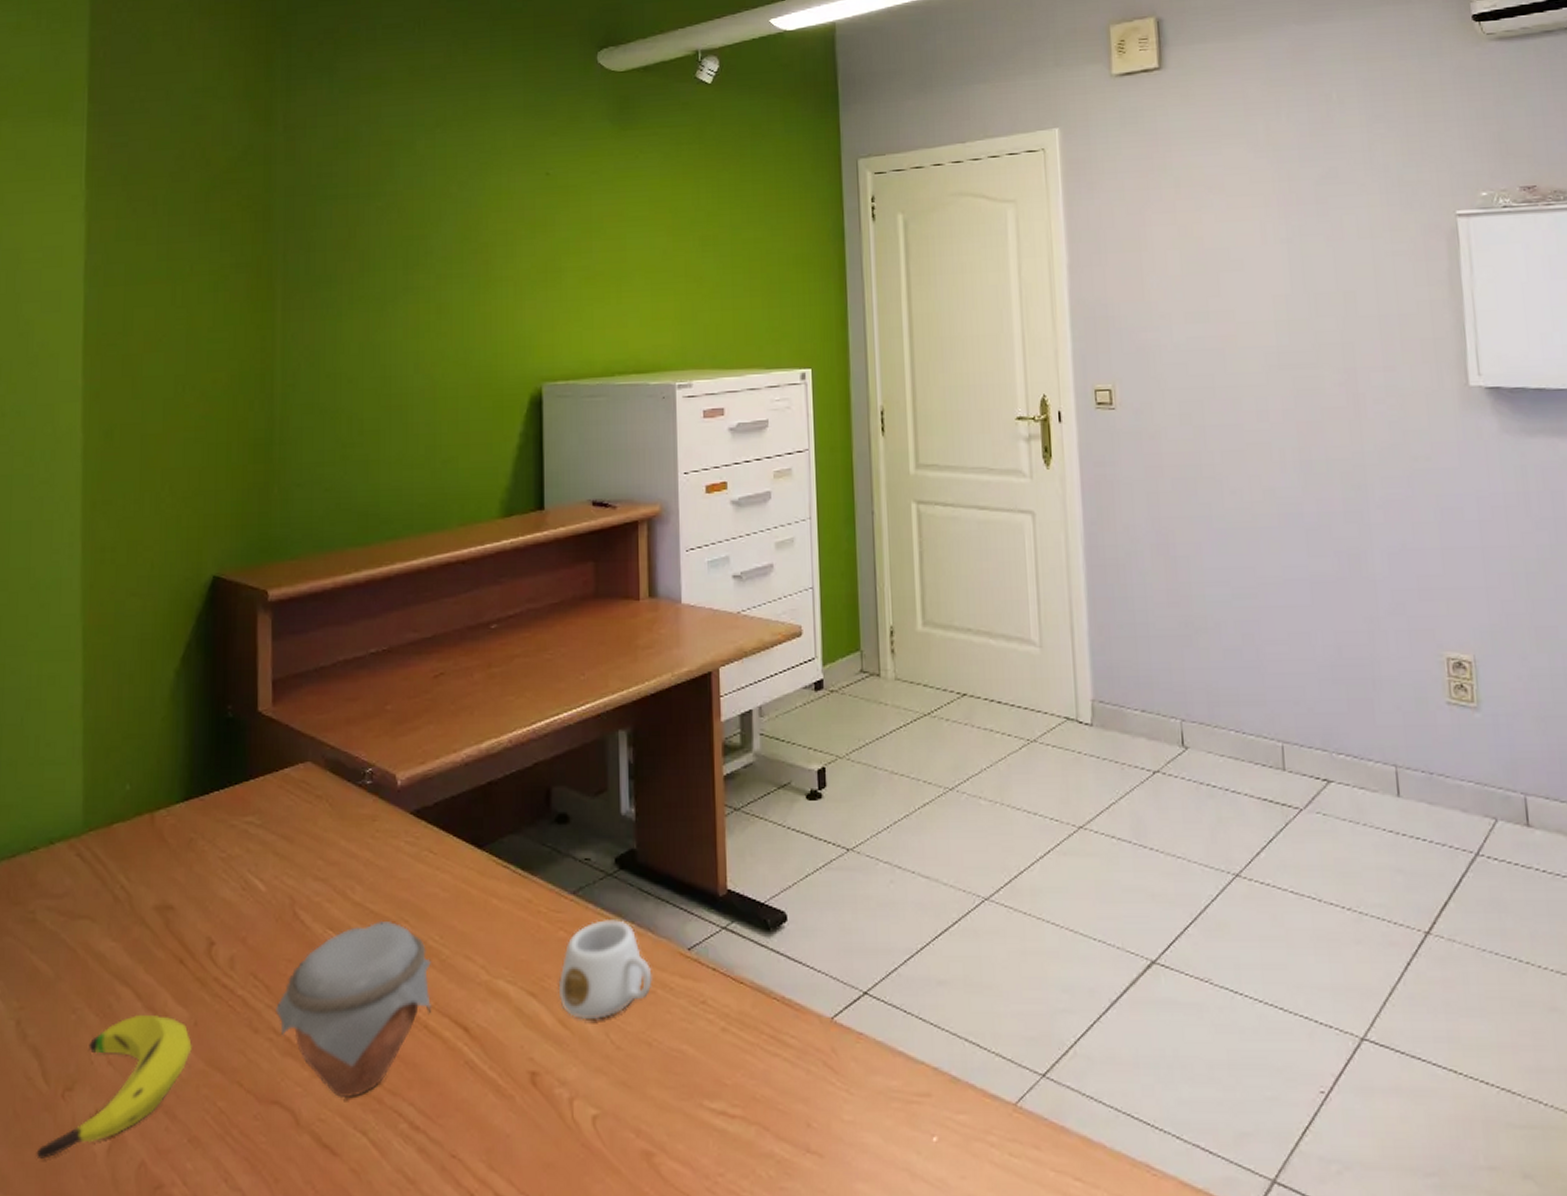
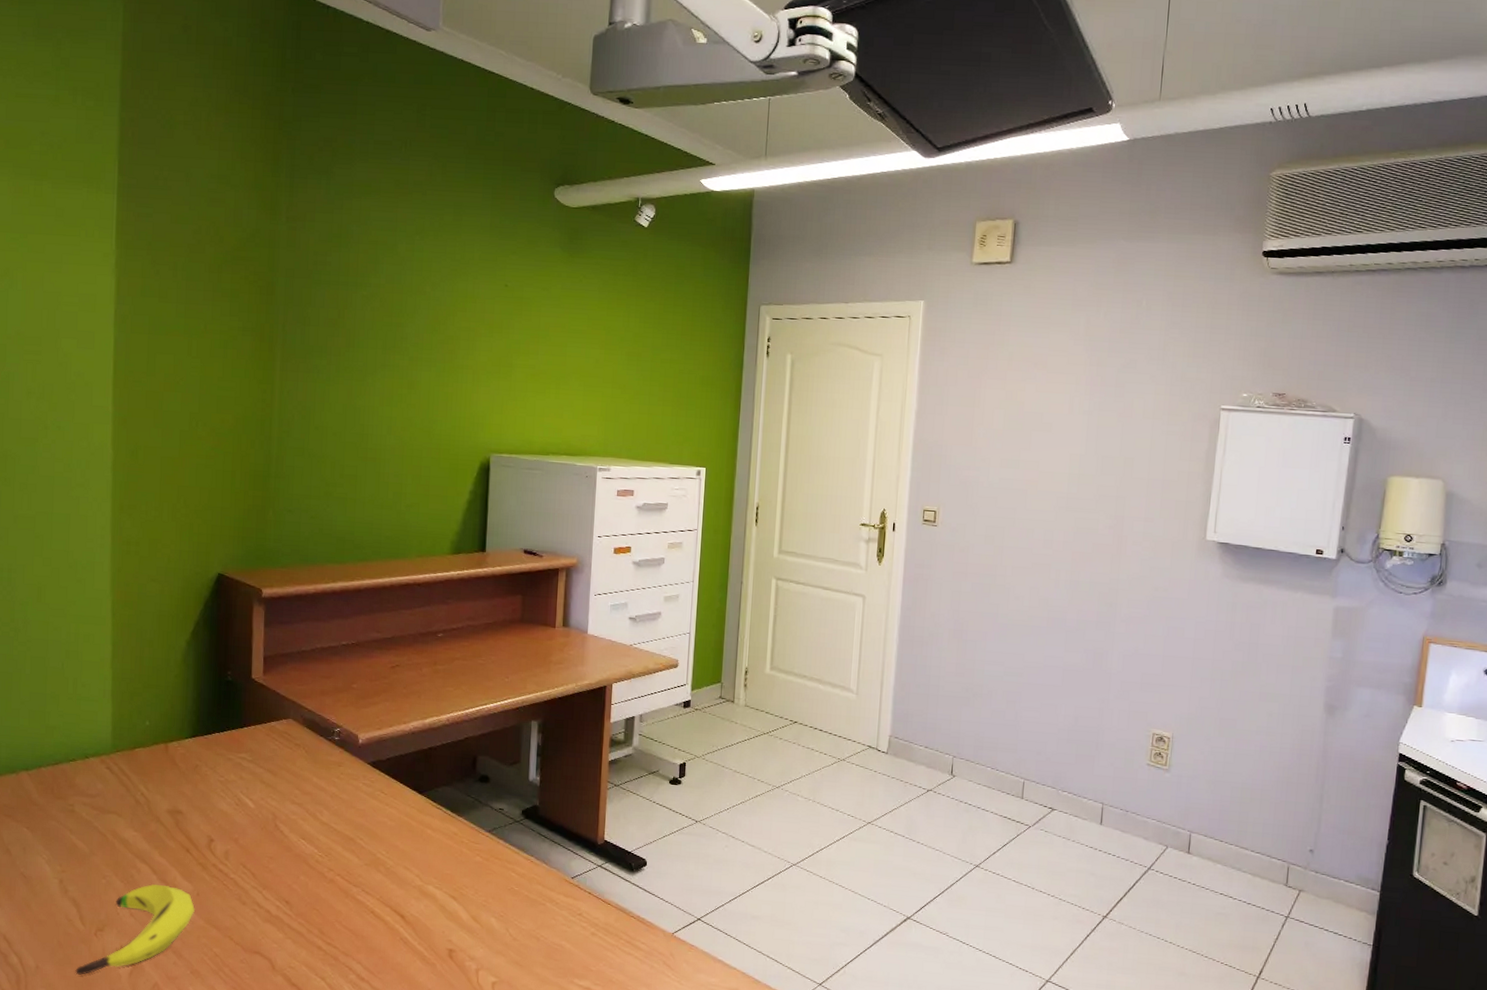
jar: present [276,922,432,1099] -> none [259,837,380,955]
mug: present [559,920,653,1021] -> none [474,852,544,920]

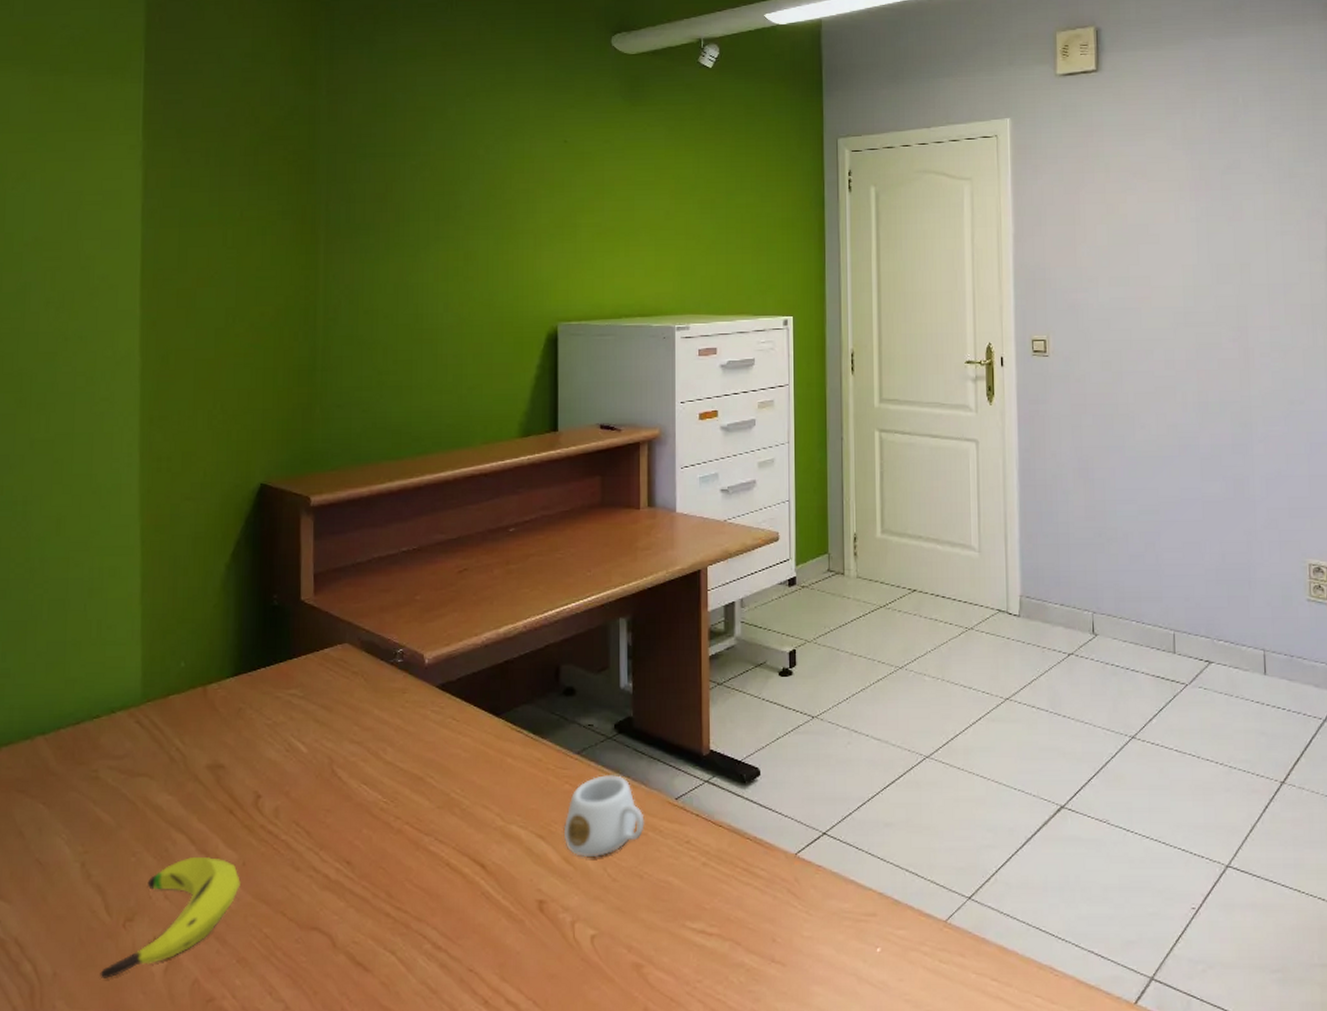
mug: none [474,852,544,920] -> present [565,775,645,858]

